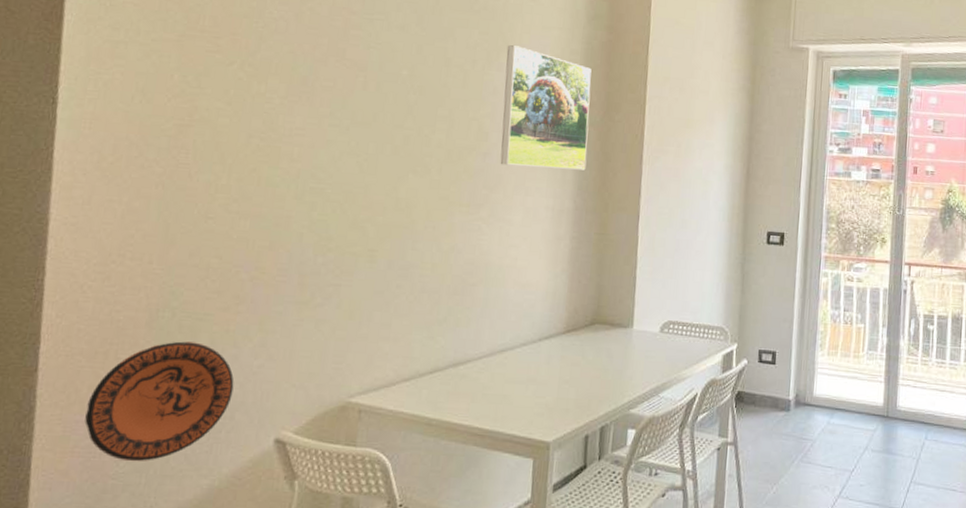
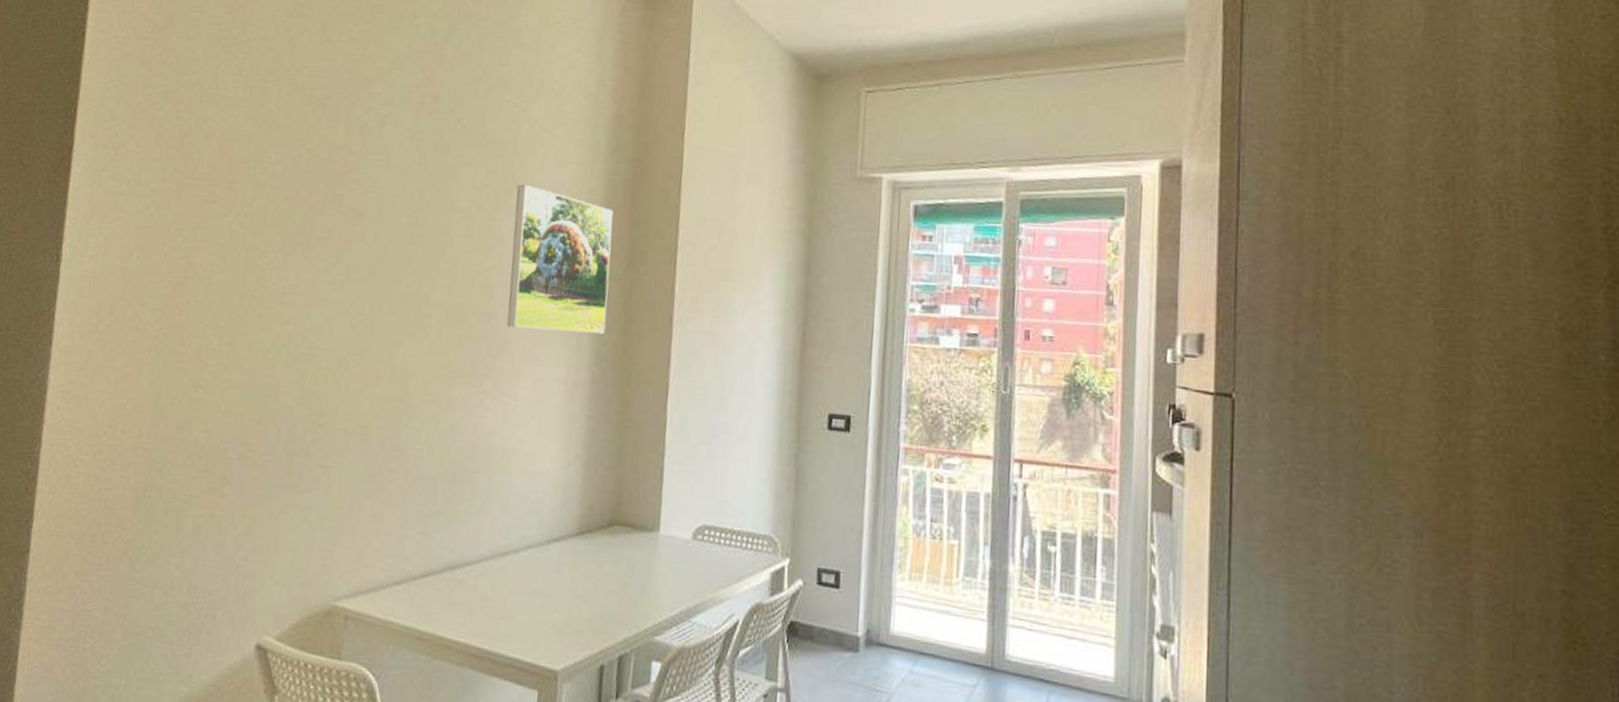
decorative plate: present [85,341,234,462] -> none [70,525,217,661]

